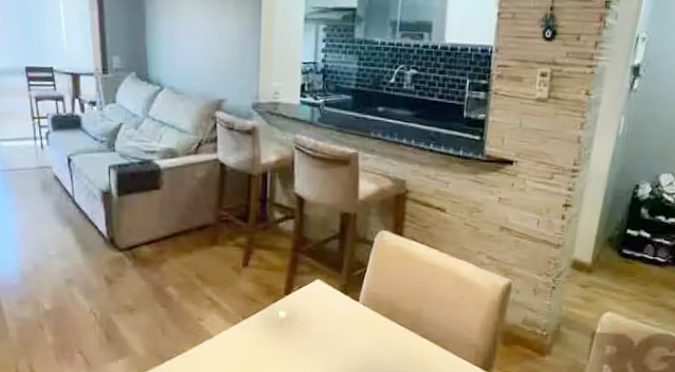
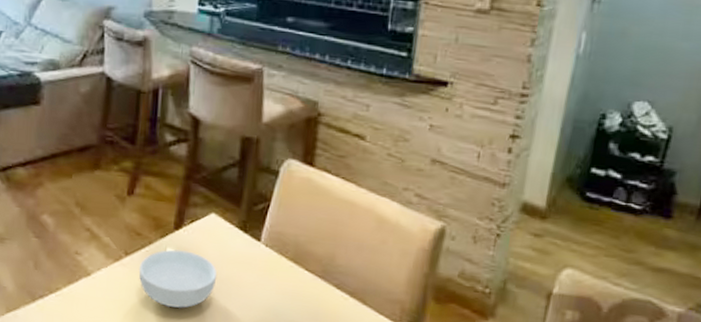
cereal bowl: none [255,312,323,361] -> present [138,249,217,308]

